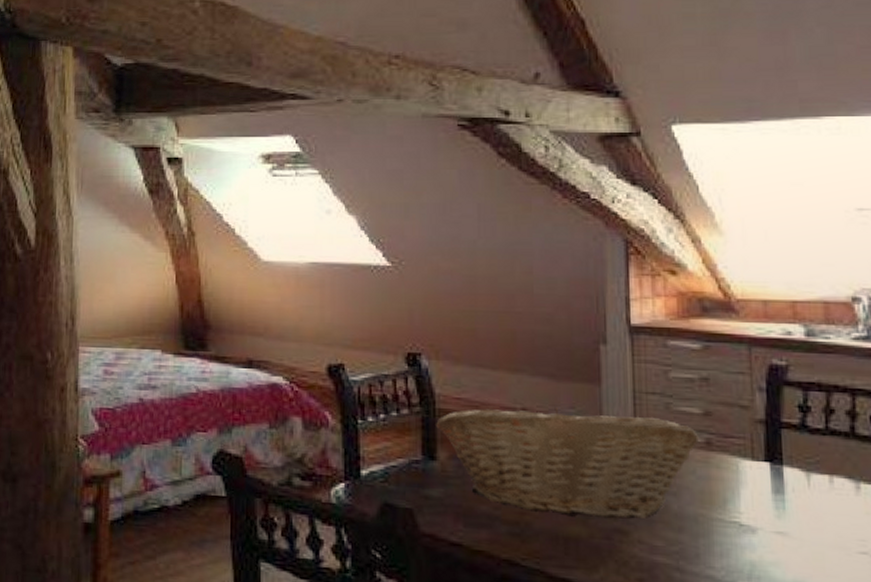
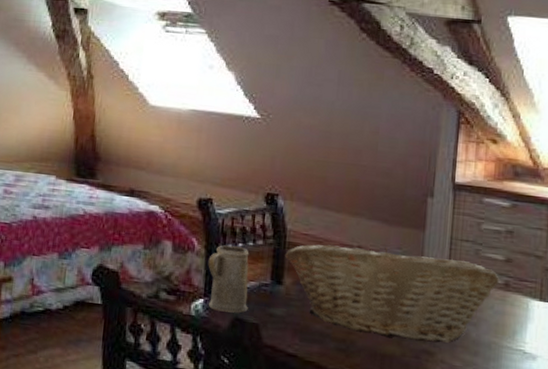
mug: none [346,417,398,498] -> present [208,245,249,313]

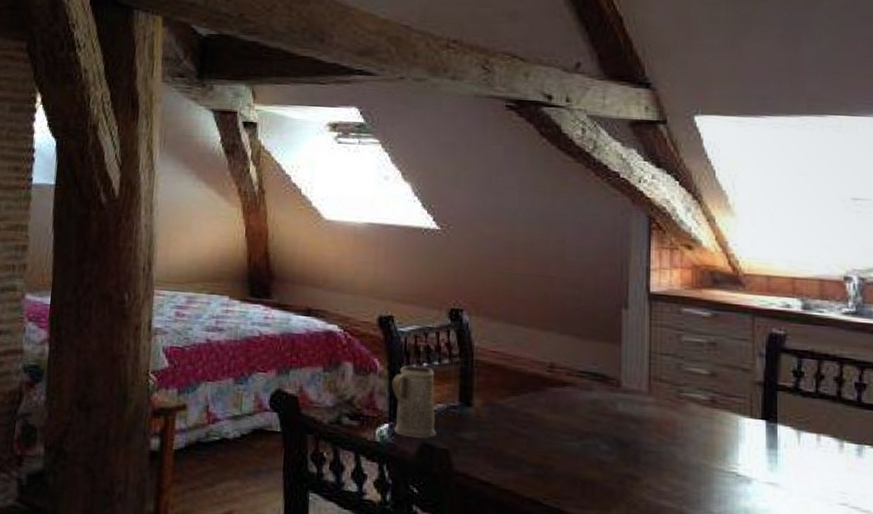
fruit basket: present [285,244,499,343] -> none [473,362,705,466]

